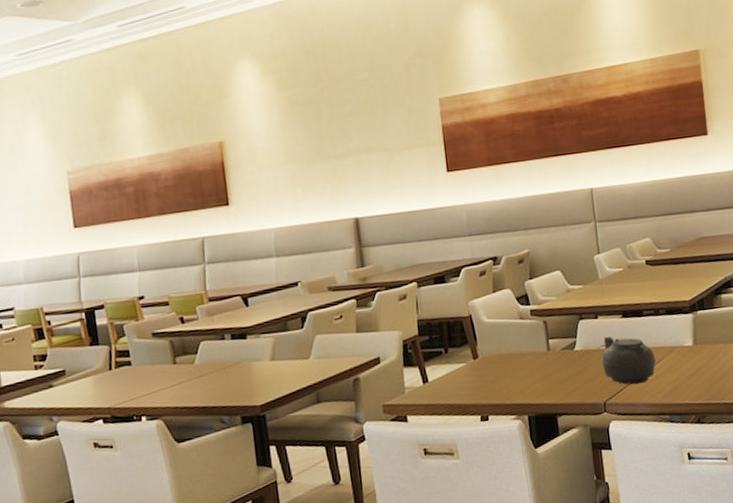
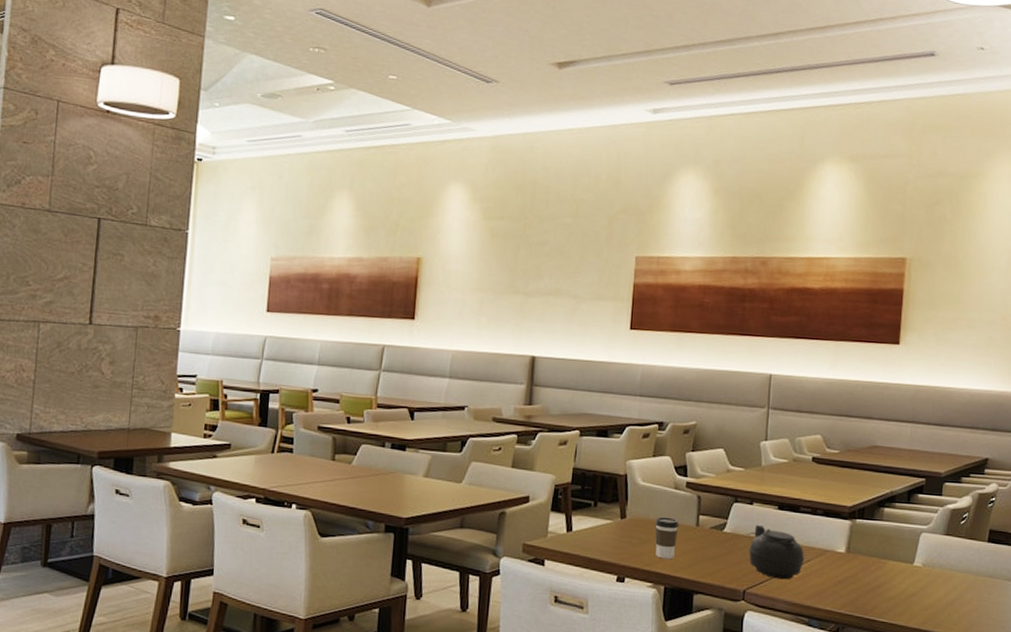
coffee cup: none [507,348,532,390] -> present [655,516,679,560]

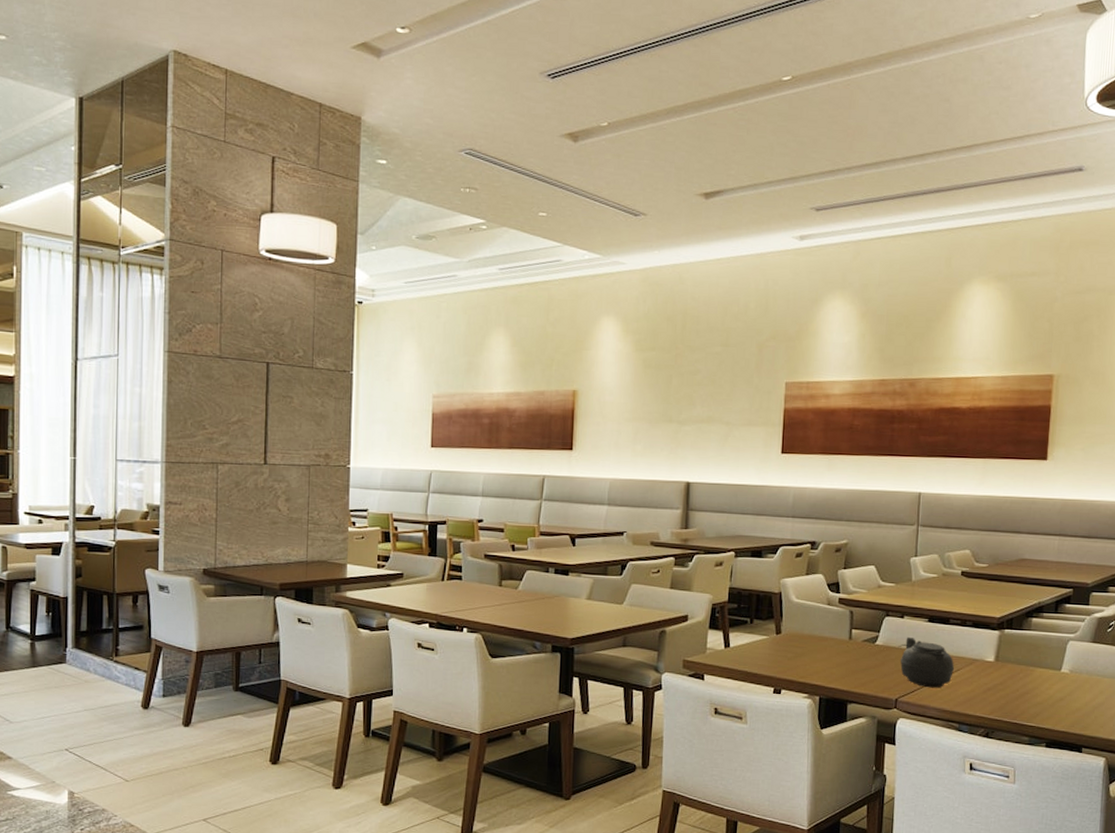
coffee cup: present [655,516,679,560] -> none [809,631,833,672]

